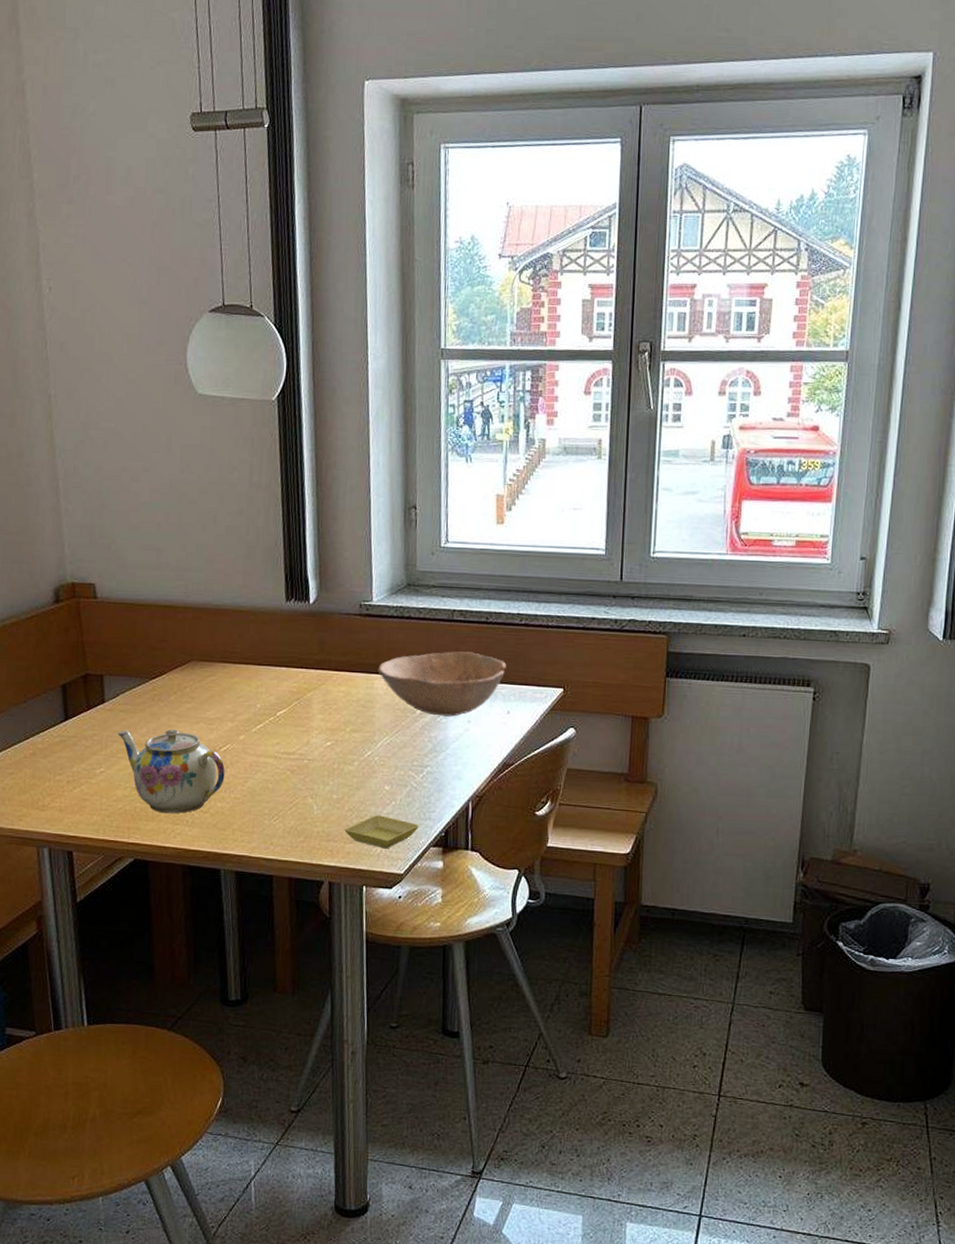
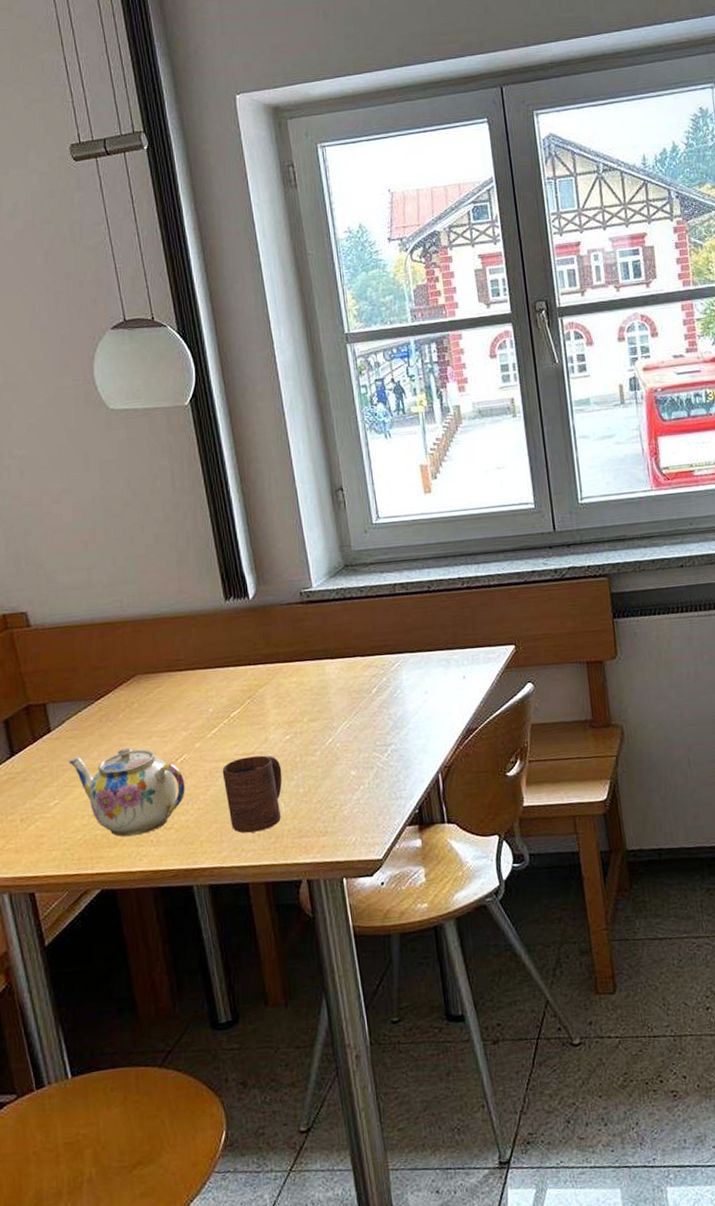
cup: none [261,756,319,829] -> present [222,755,283,833]
saucer: present [344,815,419,849] -> none [315,802,392,836]
bowl: present [378,651,506,717] -> none [327,623,455,692]

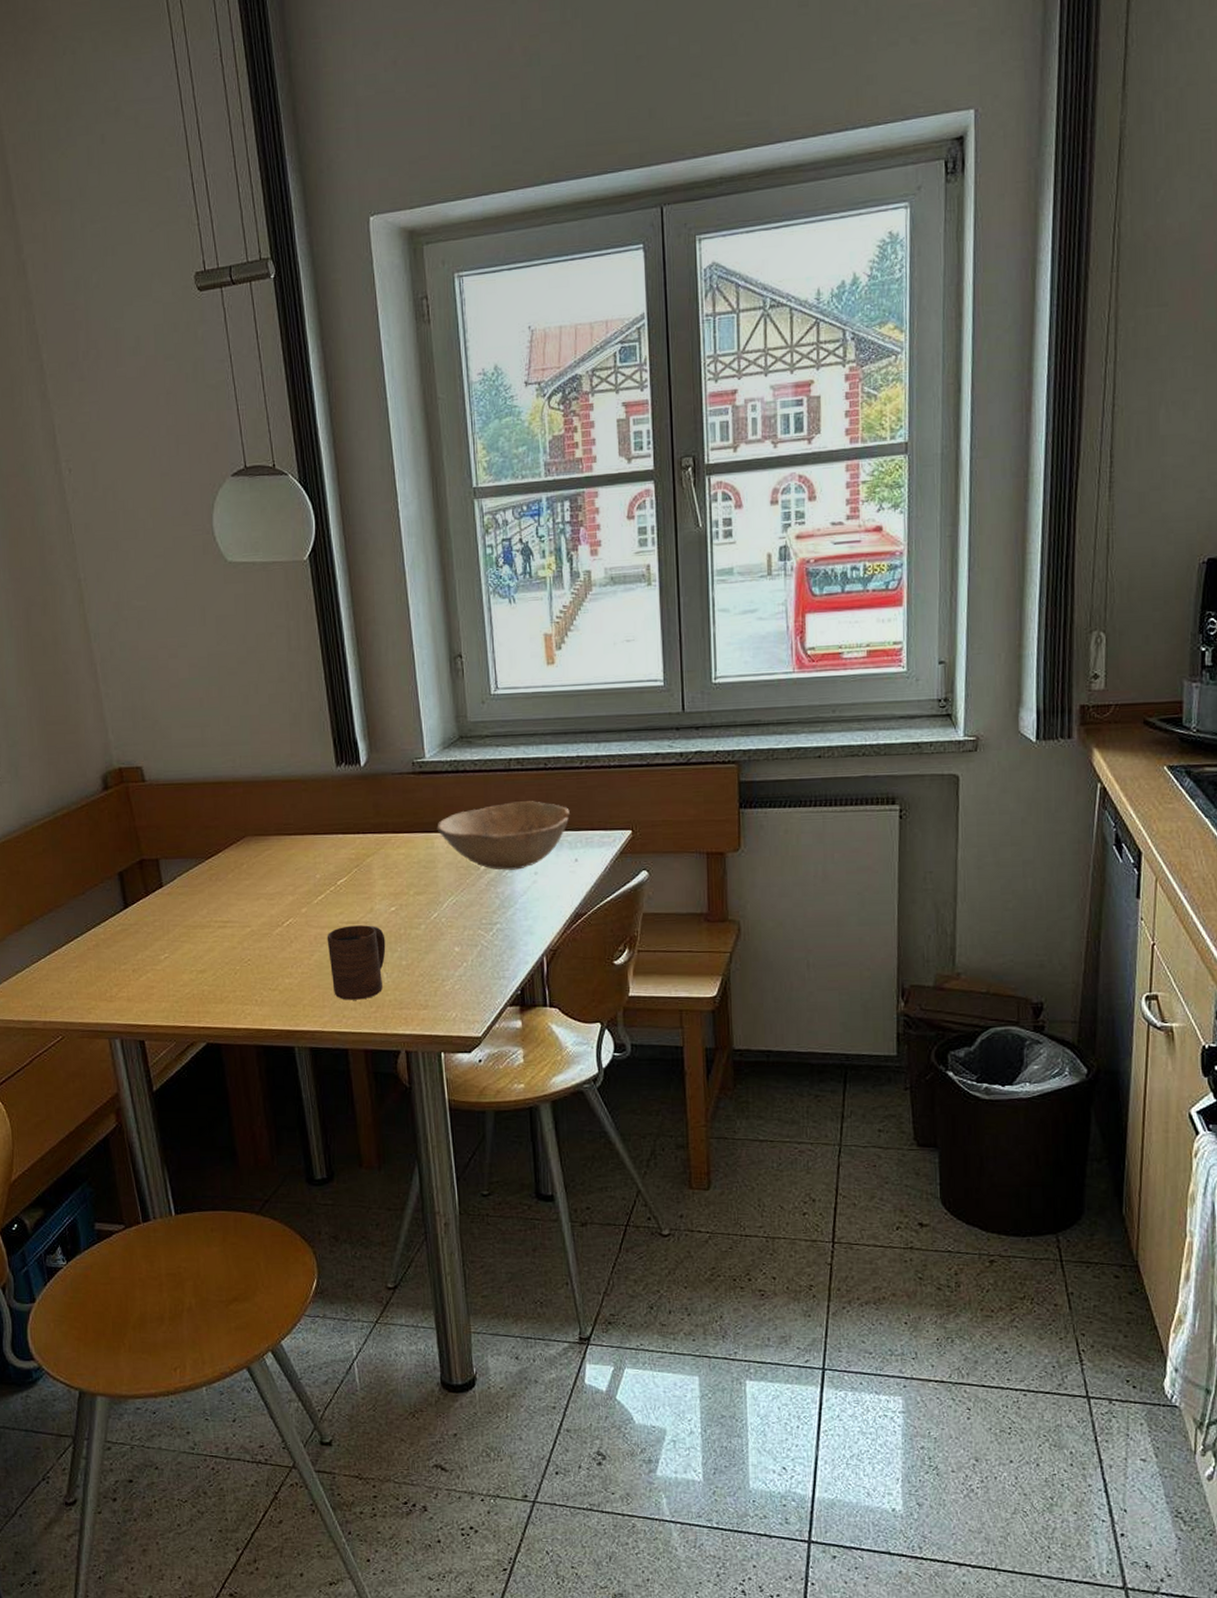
teapot: present [68,748,185,837] -> none [178,908,290,995]
bowl: none [327,623,455,692] -> present [437,801,570,870]

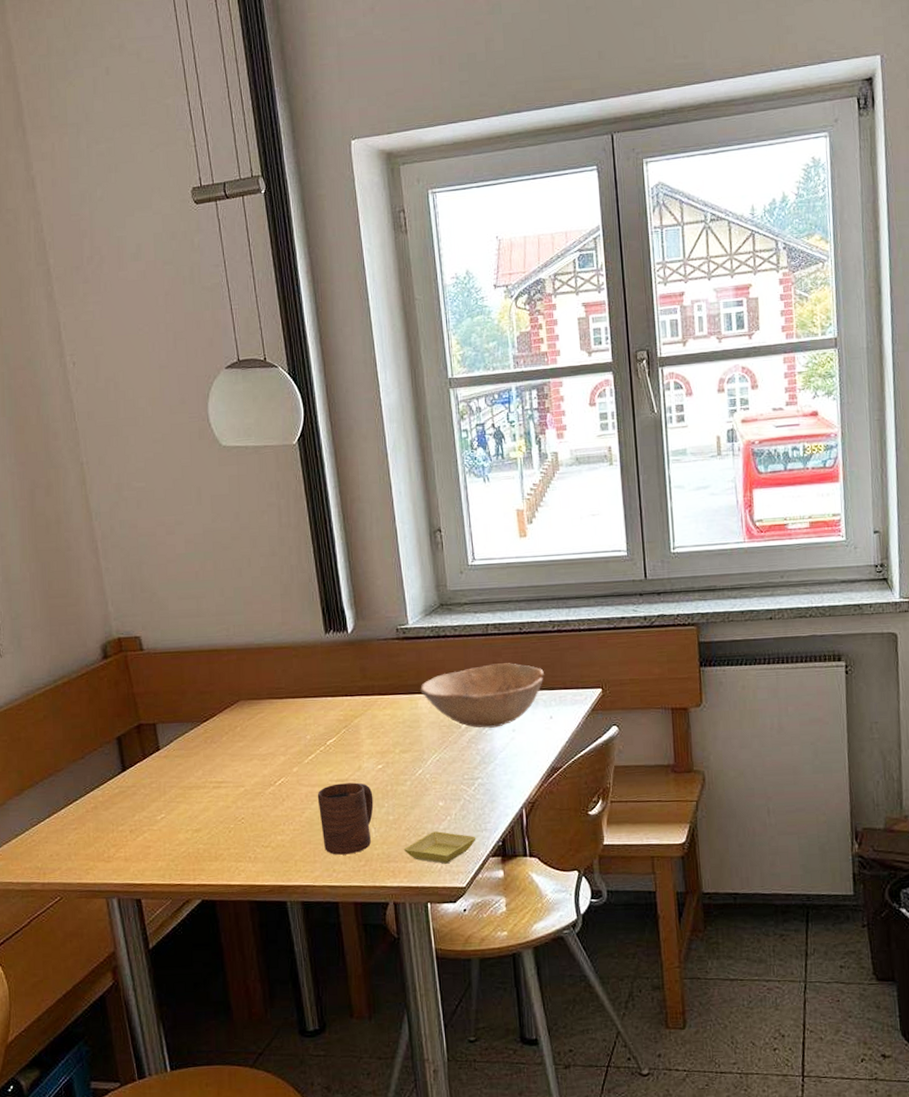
saucer: none [417,978,494,1012] -> present [403,831,476,864]

